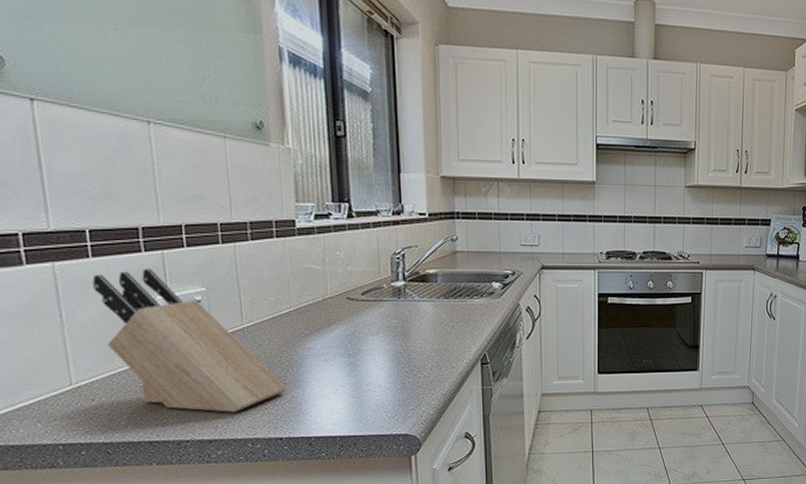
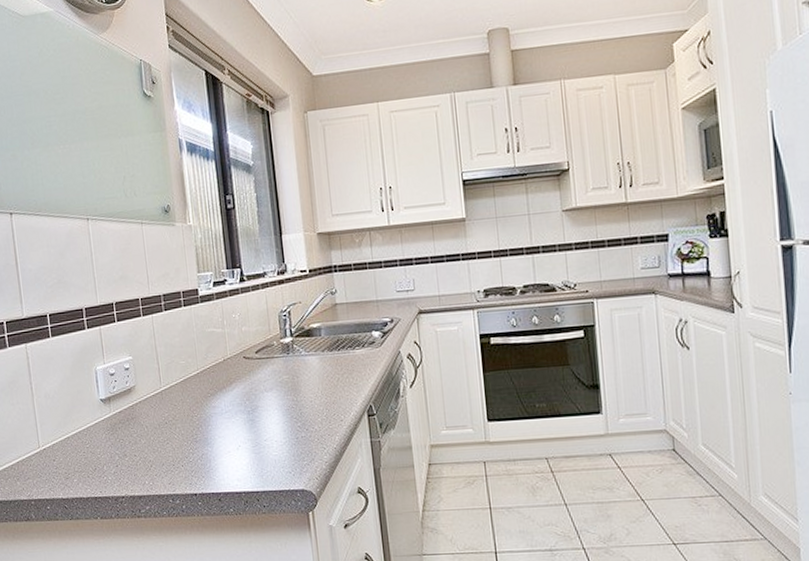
knife block: present [92,268,286,413] -> none [52,343,198,470]

